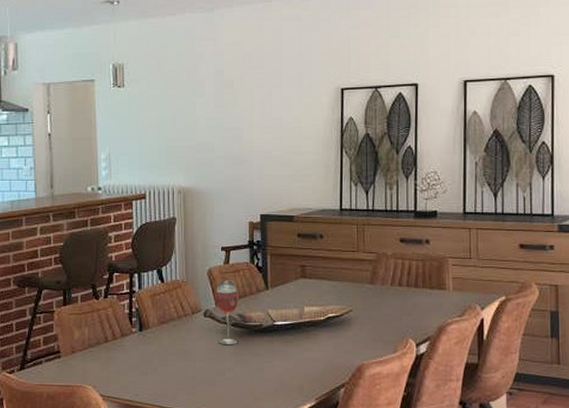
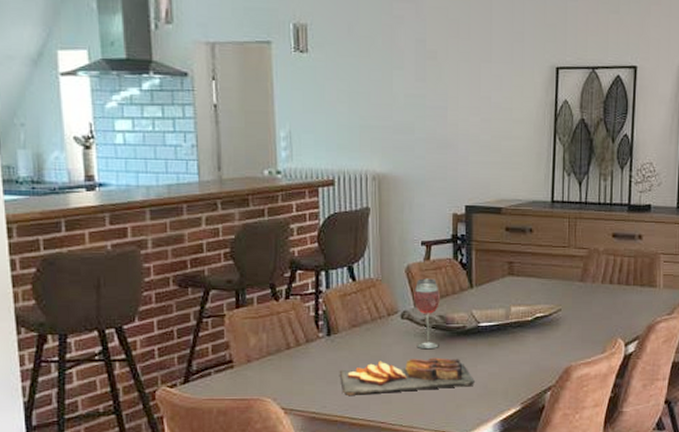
food platter: none [149,353,272,386] -> present [339,357,475,395]

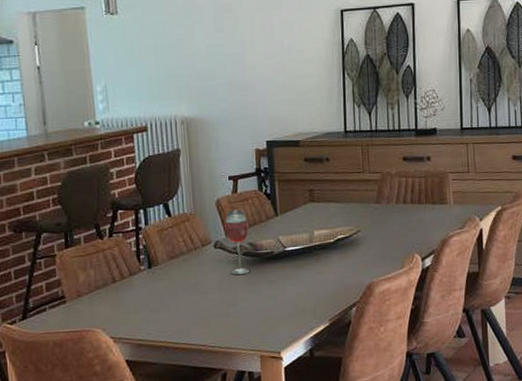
food platter: present [339,357,475,395] -> none [160,282,285,322]

